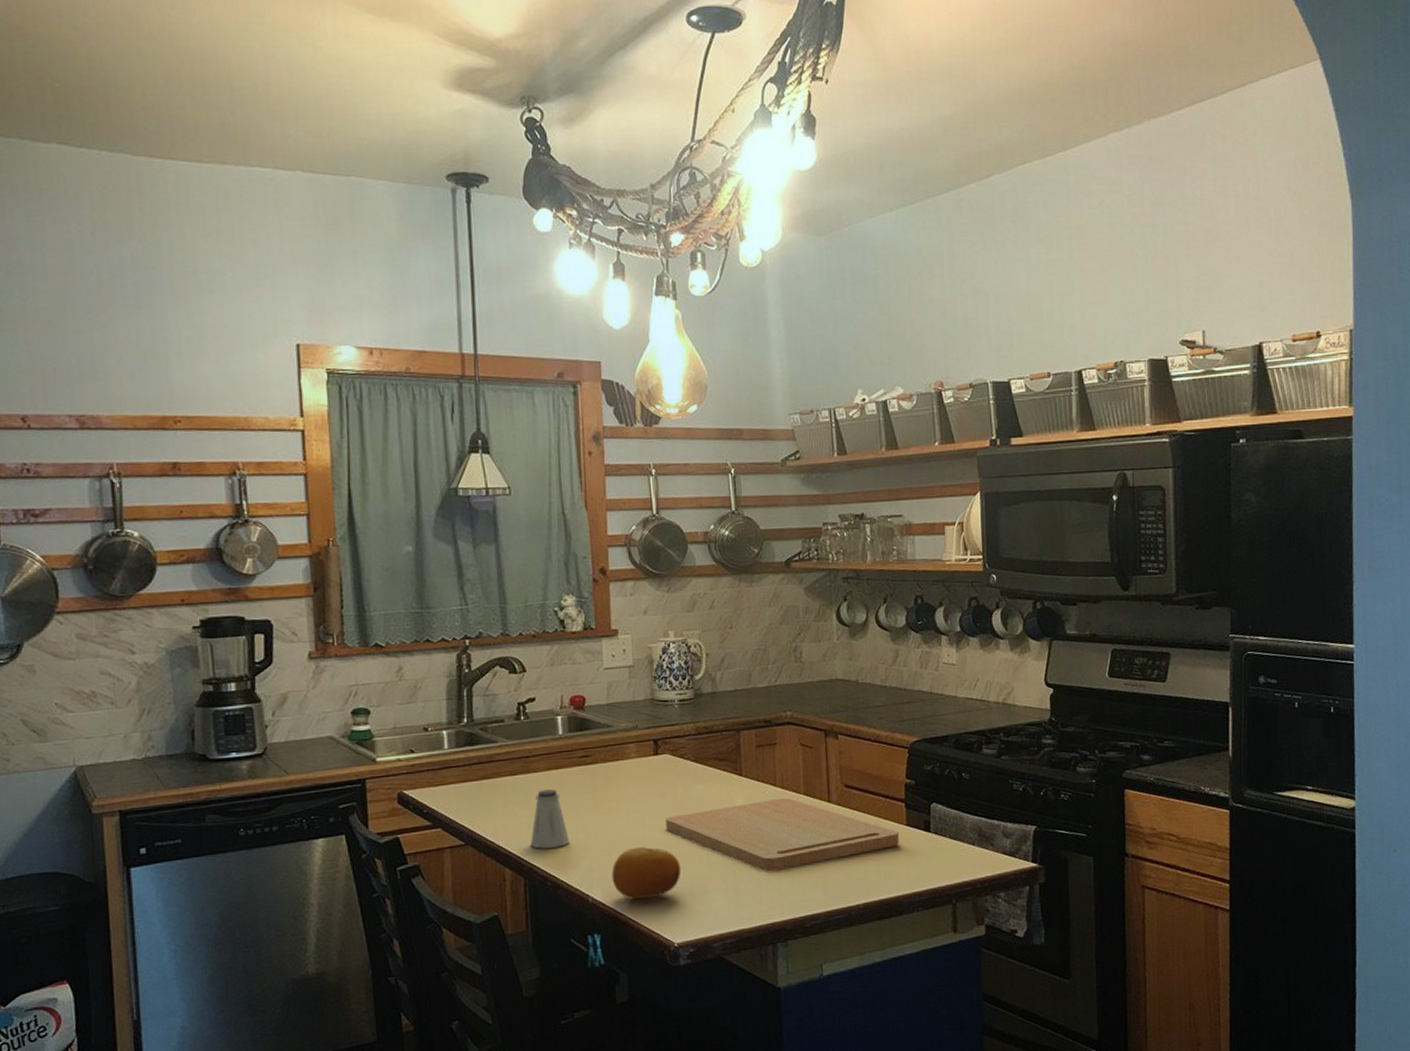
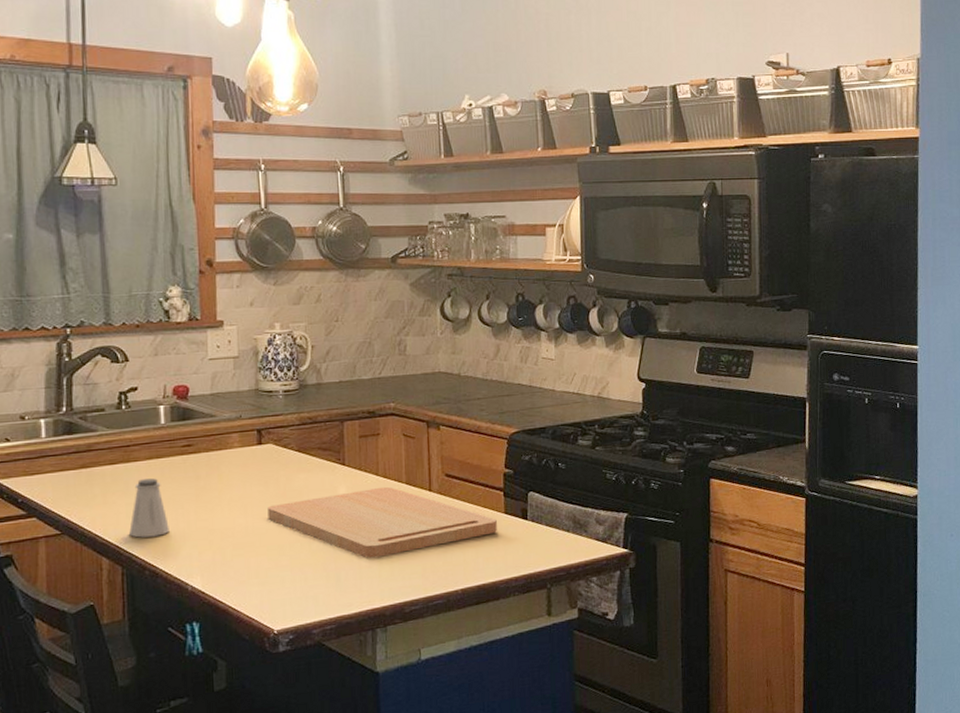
fruit: present [611,847,682,900] -> none [212,535,283,588]

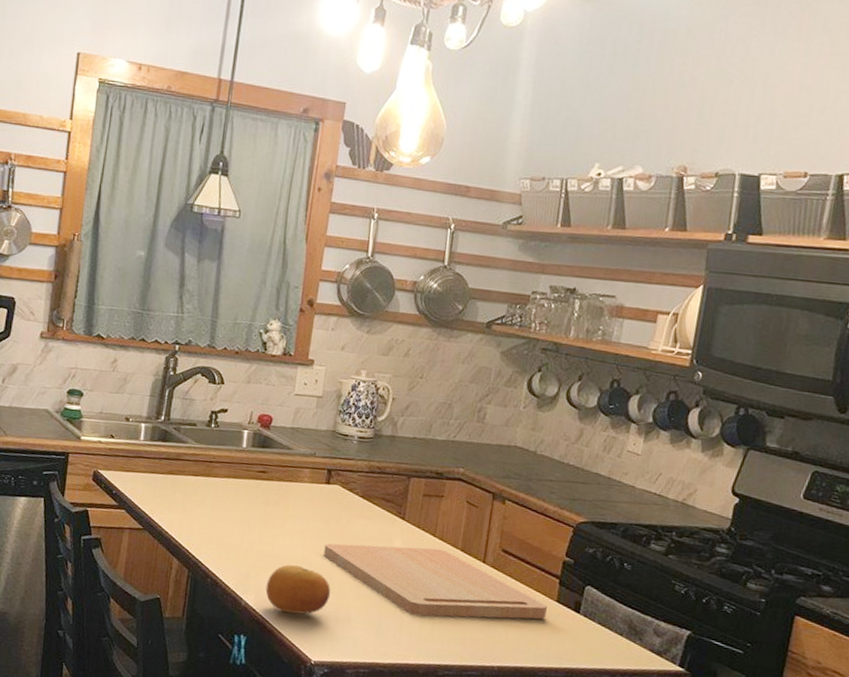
saltshaker: present [129,478,169,538] -> none [200,494,235,550]
fruit: none [212,535,283,588] -> present [265,564,331,615]

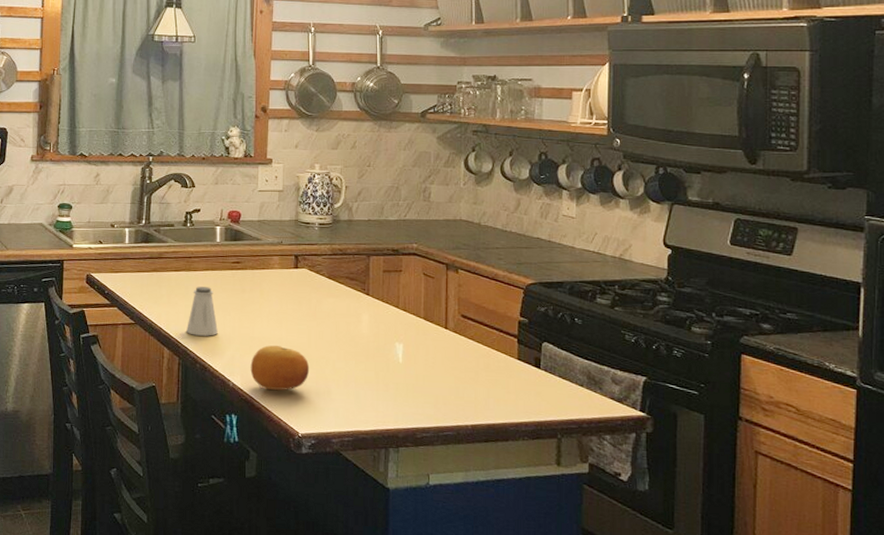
saltshaker: none [200,494,235,550] -> present [186,286,218,336]
cutting board: present [324,543,547,620] -> none [299,319,509,383]

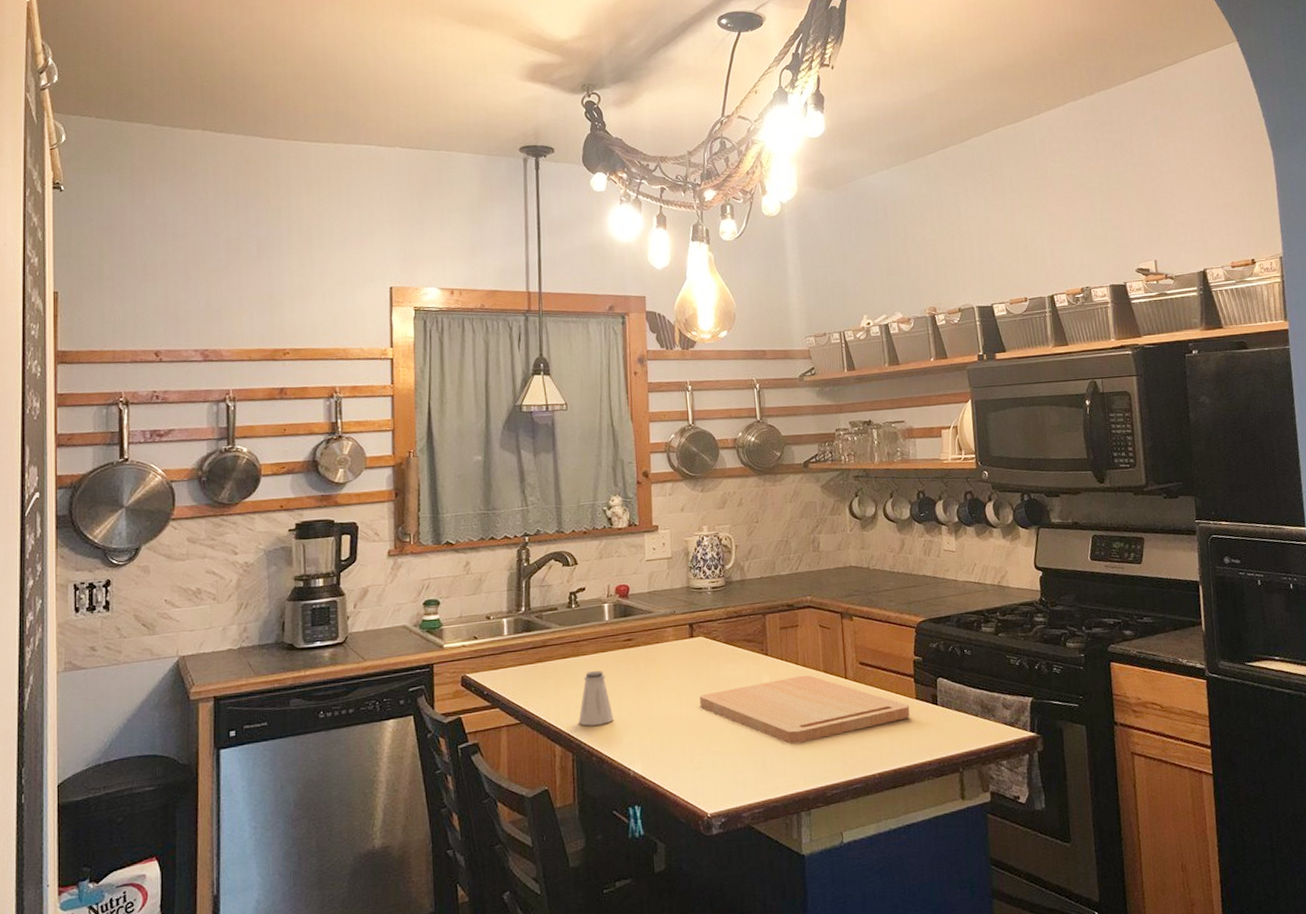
fruit: present [250,345,310,391] -> none [651,723,714,773]
cutting board: none [299,319,509,383] -> present [699,675,910,744]

